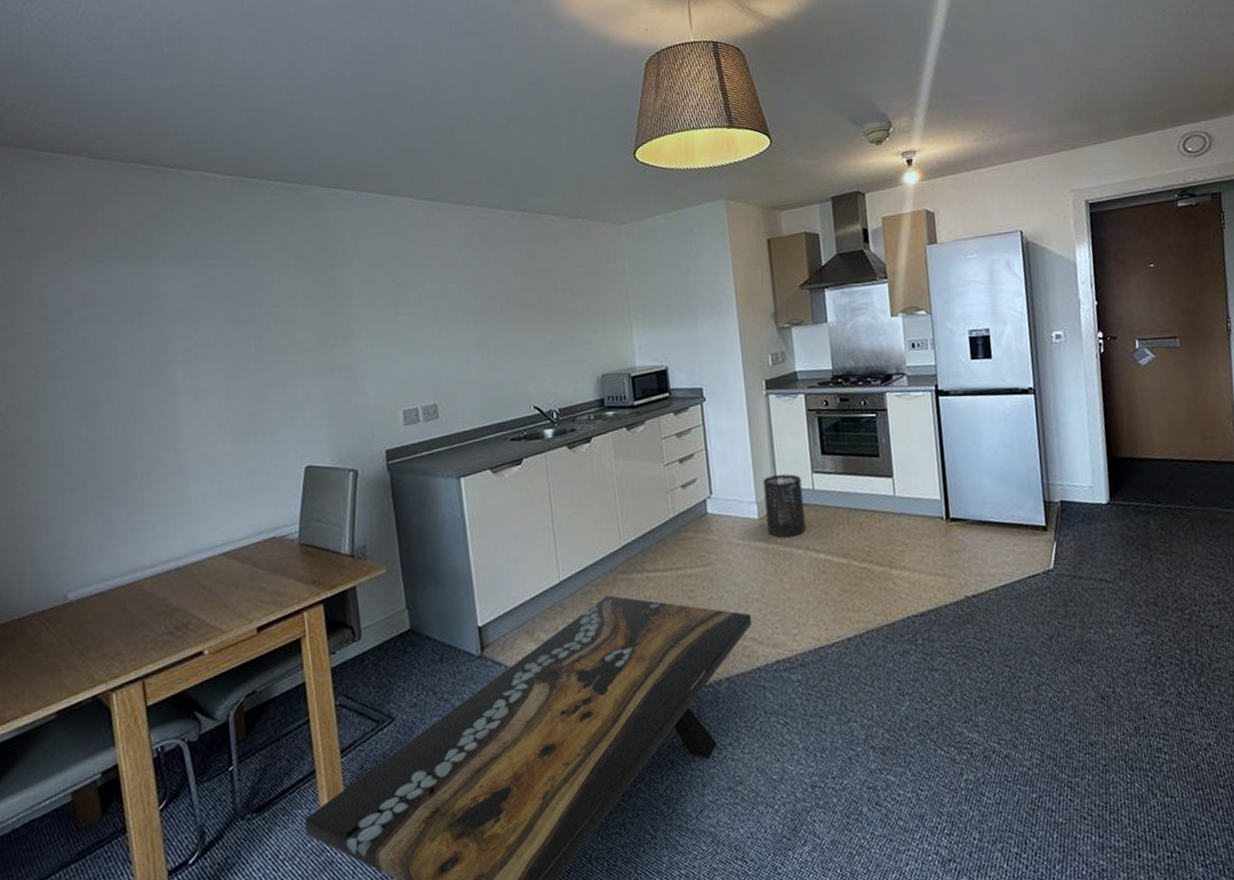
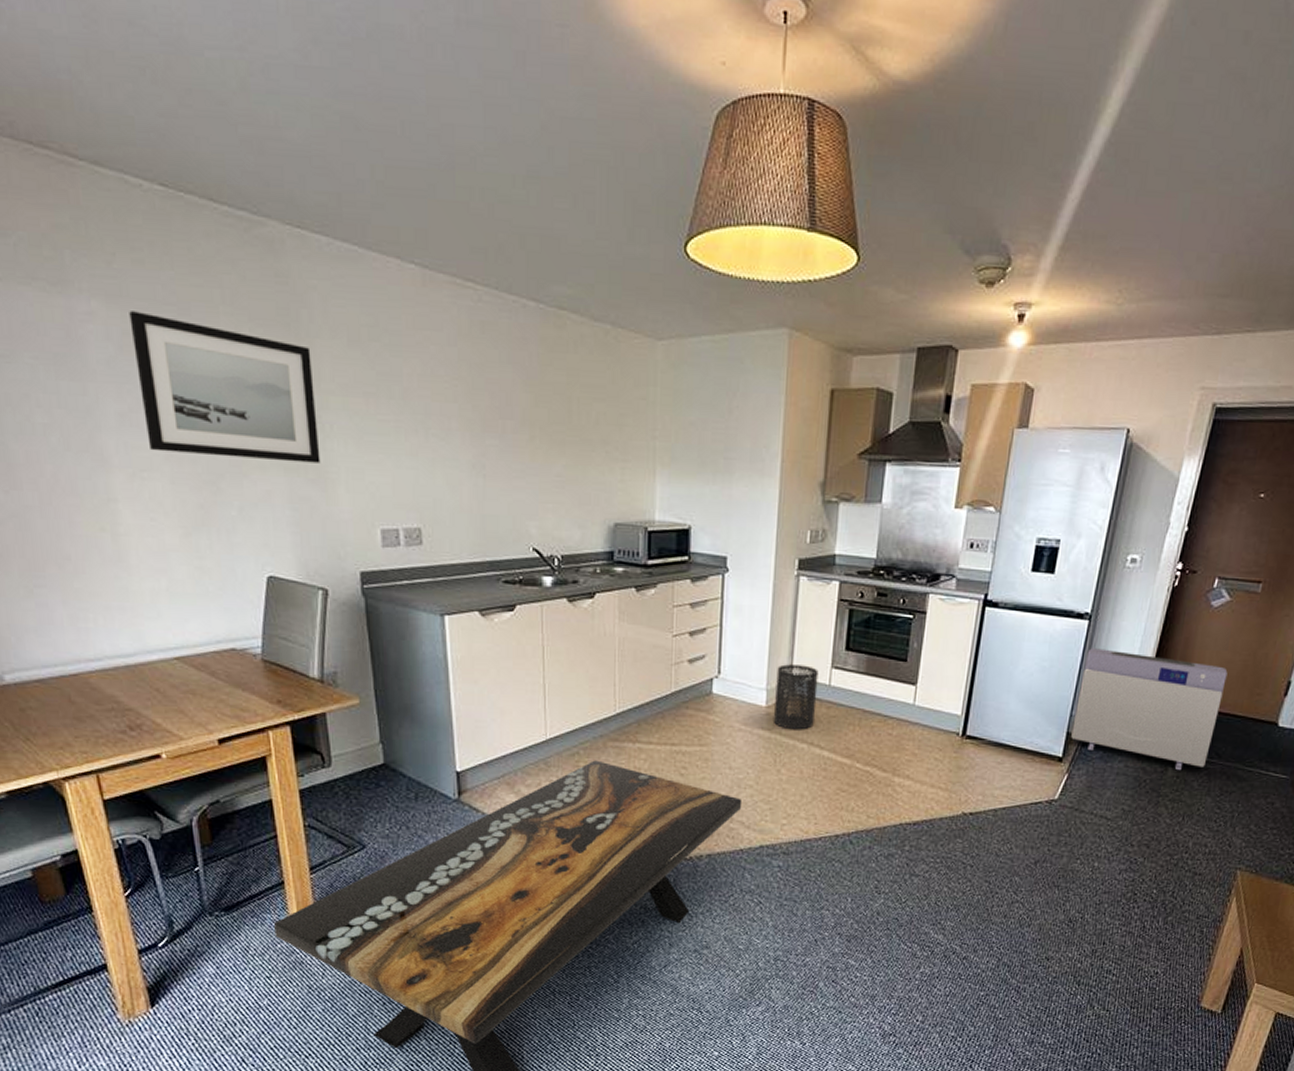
wall art: none [201,267,351,375] -> present [129,311,321,463]
air purifier: none [1041,417,1184,523] -> present [1071,648,1228,771]

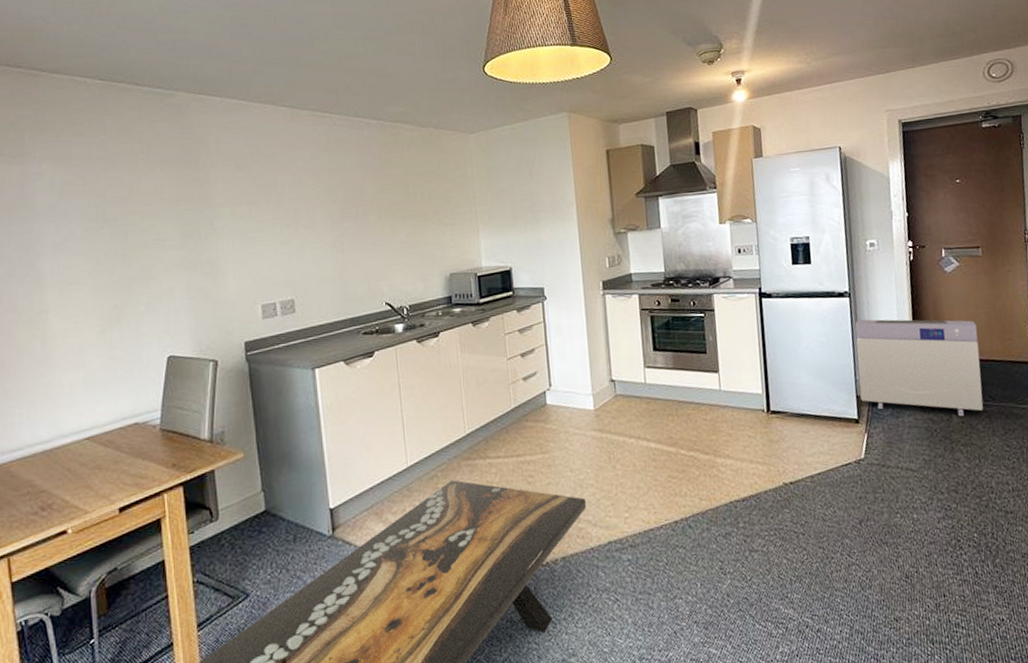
wall art: present [129,311,321,463] -> none [70,167,213,269]
trash can: present [773,664,819,730] -> none [598,368,638,428]

